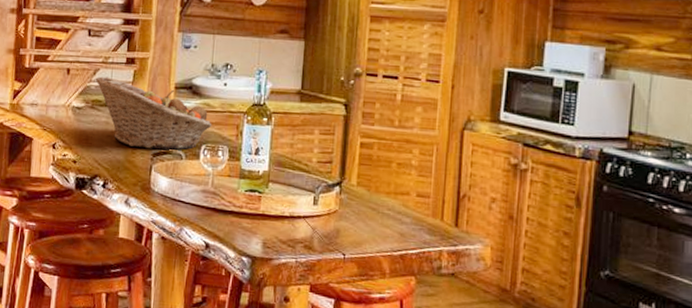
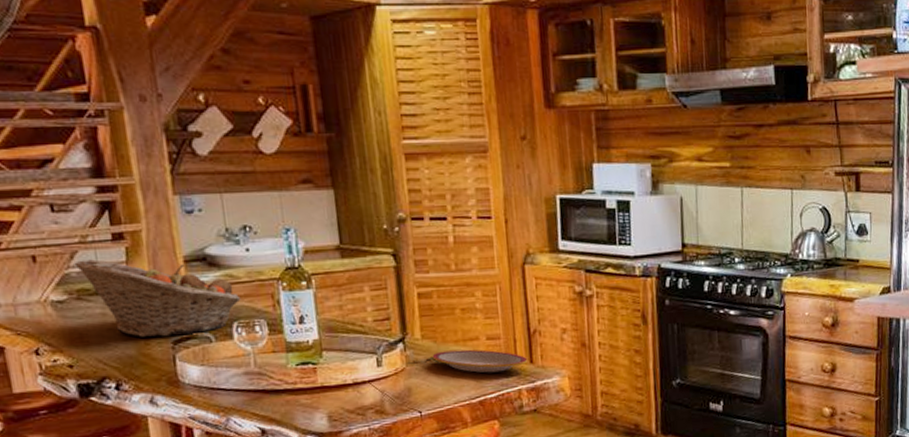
plate: none [363,200,453,230] -> present [432,349,528,373]

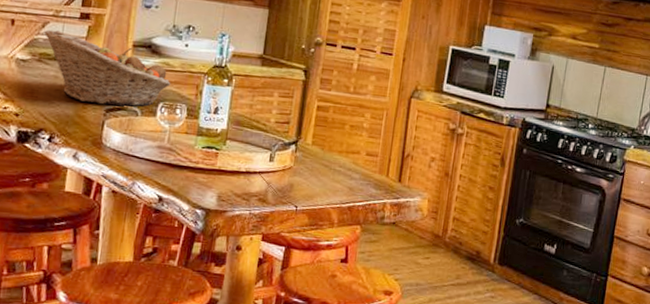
plate: present [432,349,528,373] -> none [317,158,397,185]

